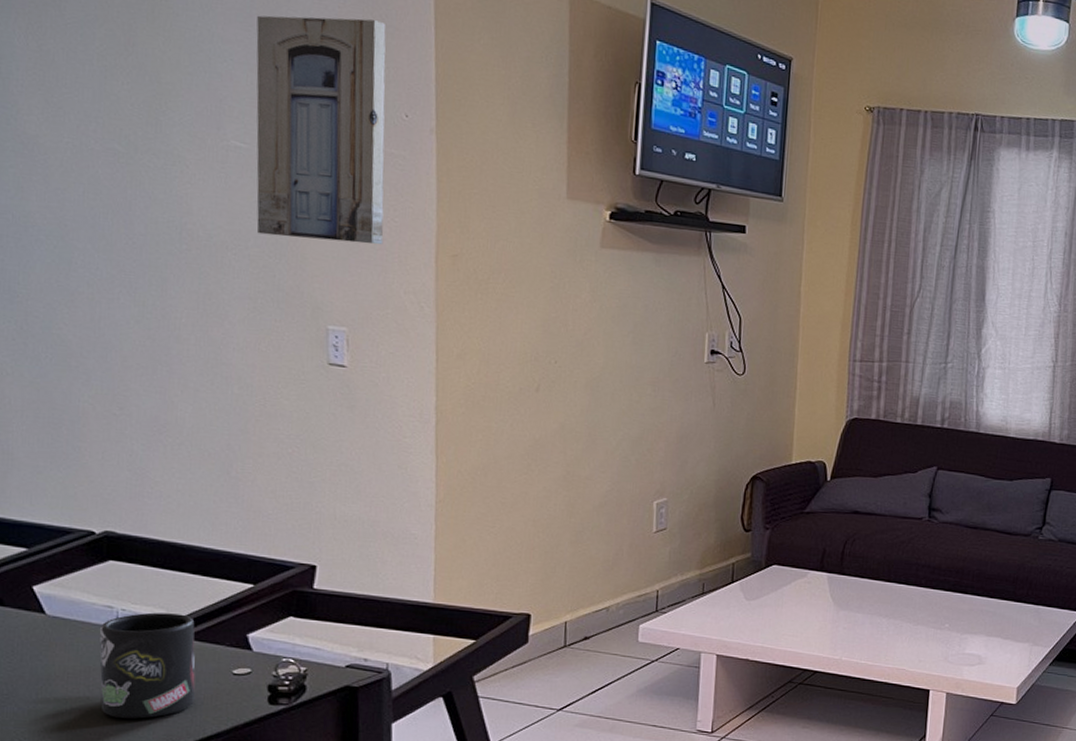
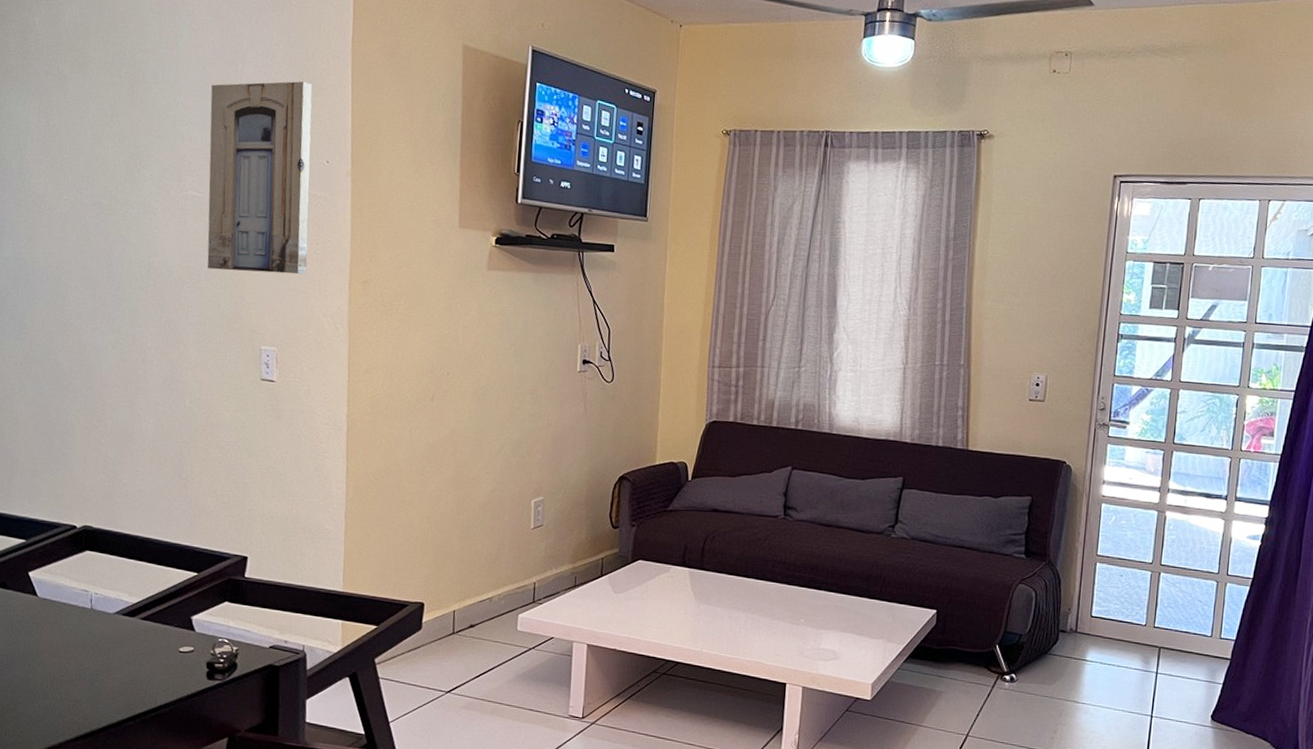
mug: present [100,612,196,719] -> none [76,596,151,689]

